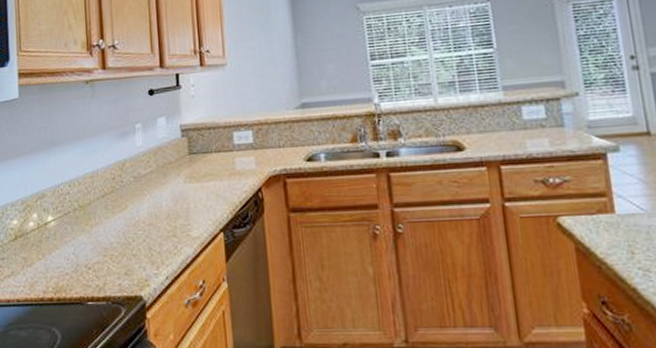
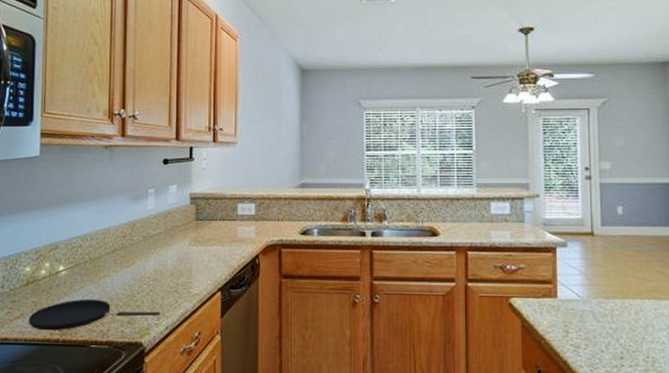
frying pan: none [19,250,160,289] -> present [28,298,161,331]

